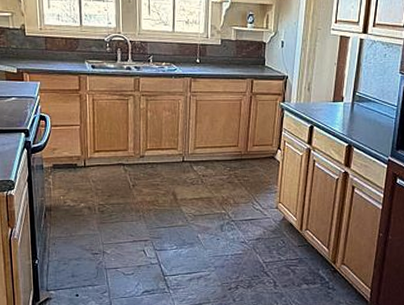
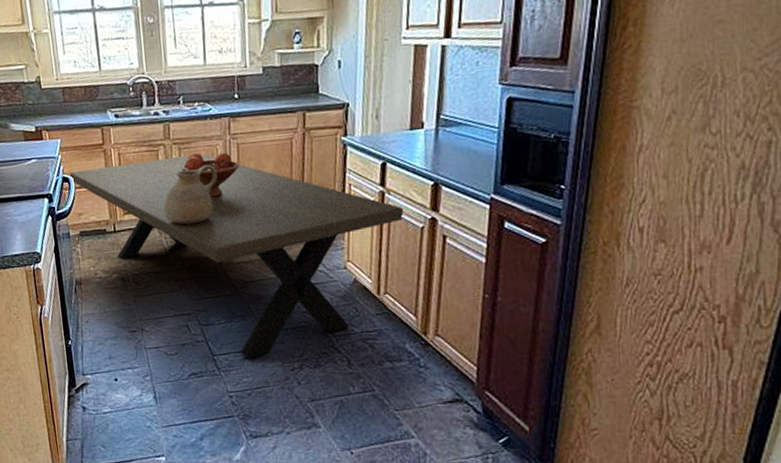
dining table: none [46,106,325,279] -> present [69,154,404,358]
ceramic pitcher: none [130,116,178,165] -> present [164,165,217,225]
fruit bowl: none [148,104,197,143] -> present [182,152,240,198]

